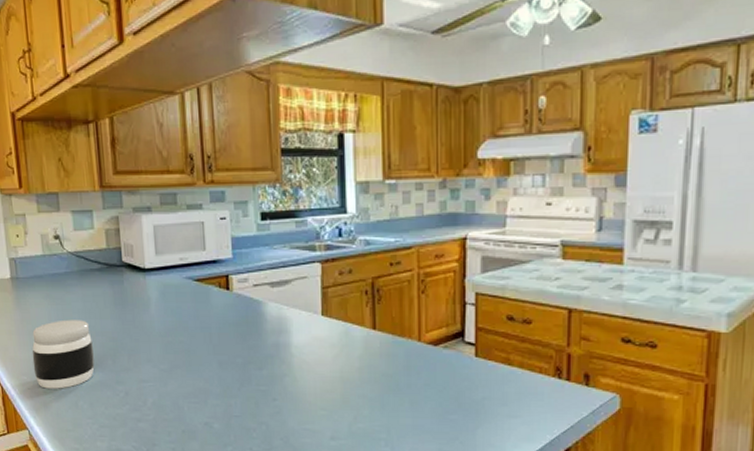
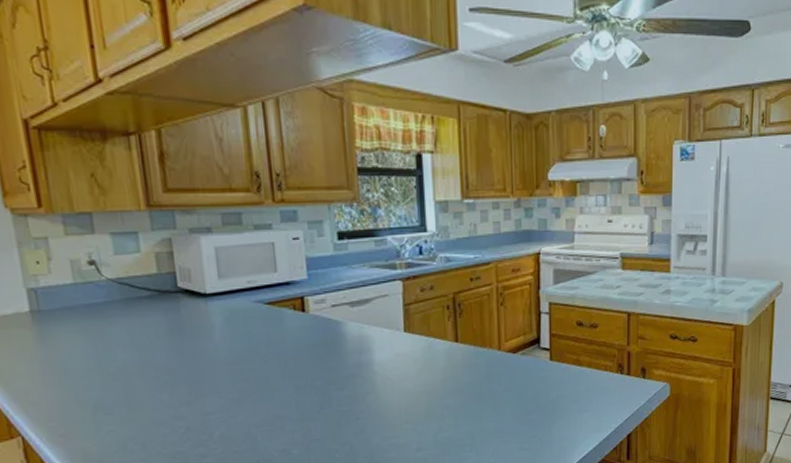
jar: present [32,319,95,389] -> none [62,353,147,434]

